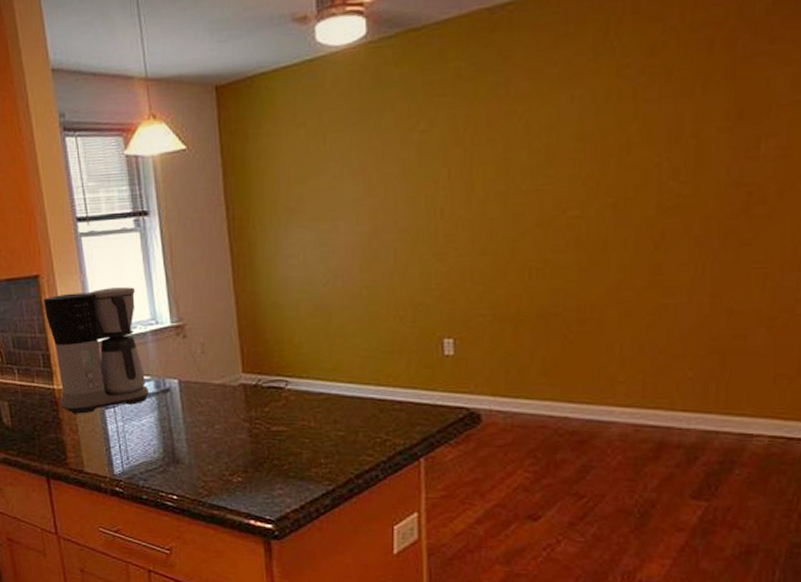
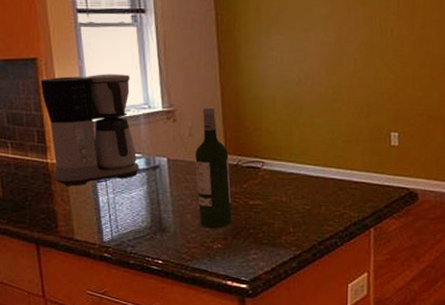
wine bottle: none [209,319,253,459] -> present [195,107,232,228]

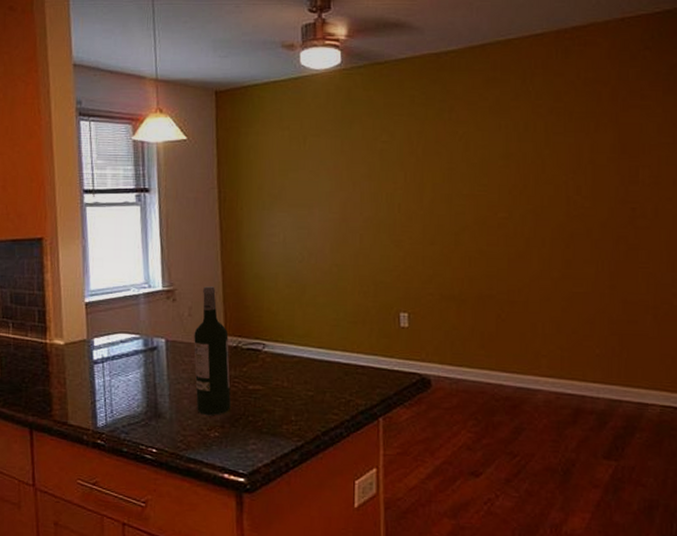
coffee maker: present [40,74,139,186] -> none [44,253,137,368]

